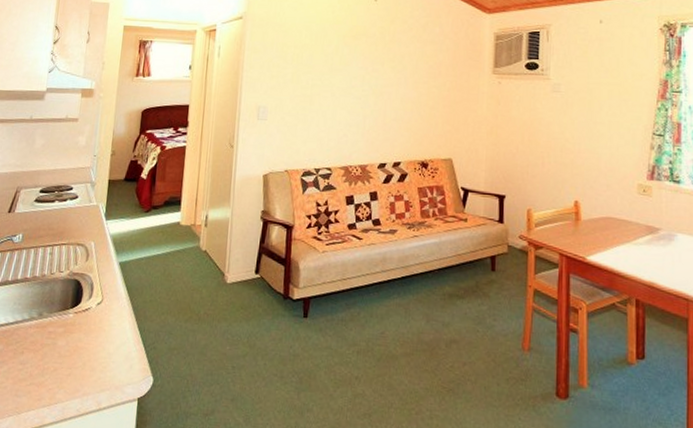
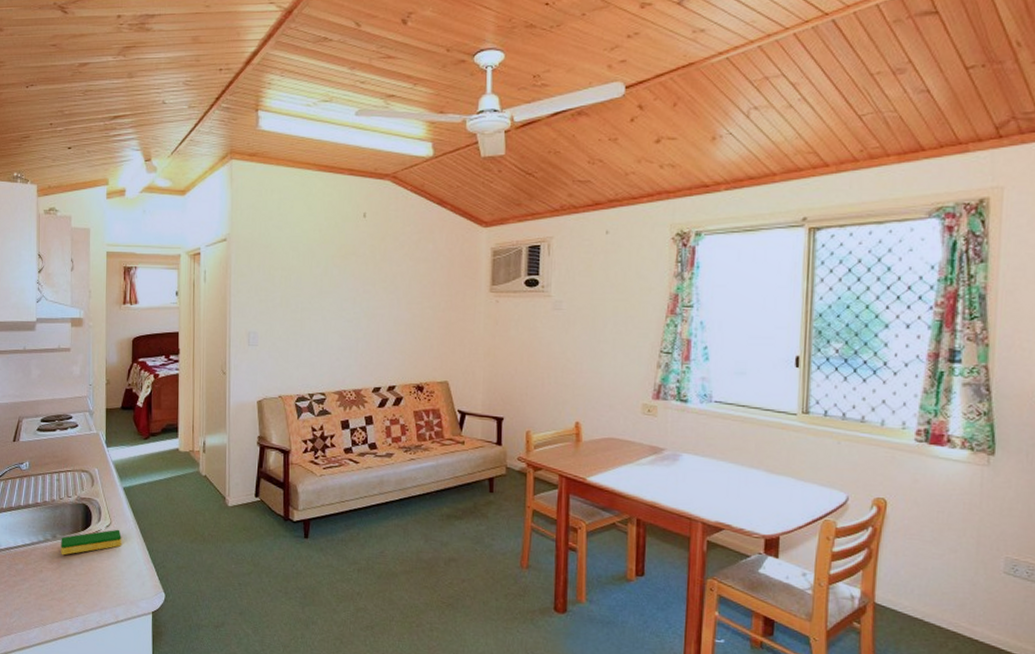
dish sponge: none [45,307,113,335] -> present [61,529,122,556]

